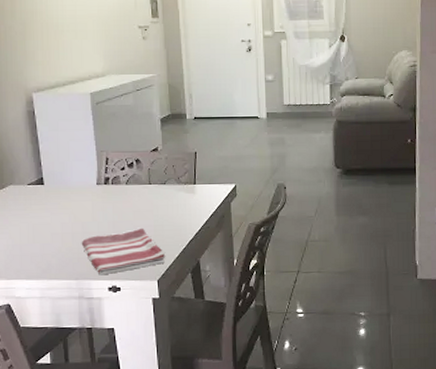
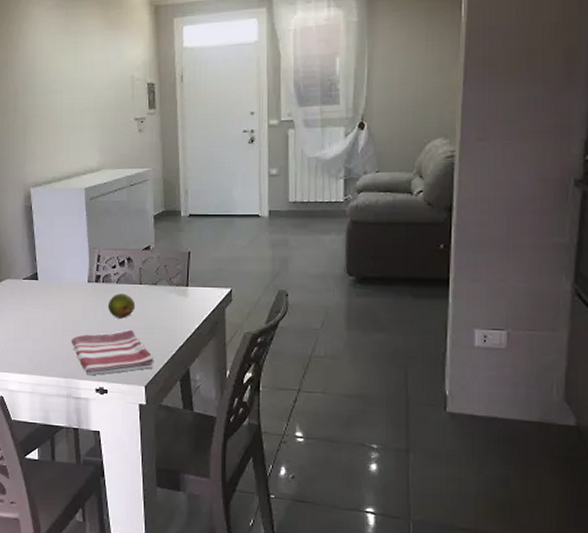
fruit: none [117,194,146,218] -> present [107,293,136,319]

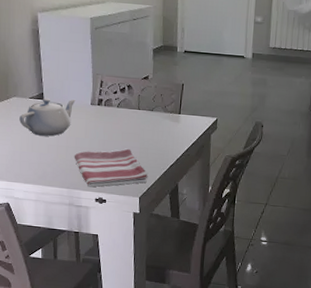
teapot: none [13,277,71,320] -> present [19,98,76,136]
fruit: present [107,293,136,319] -> none [108,116,134,139]

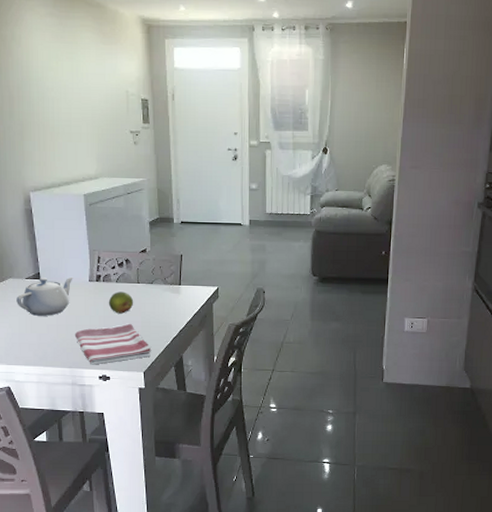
fruit: none [108,116,134,139] -> present [108,291,134,314]

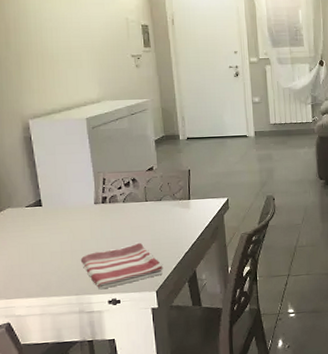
teapot: present [16,277,73,316] -> none [16,200,77,245]
fruit: present [108,291,134,314] -> none [115,211,143,234]

